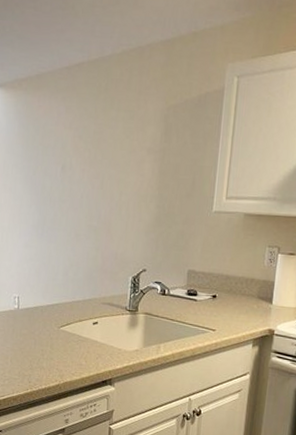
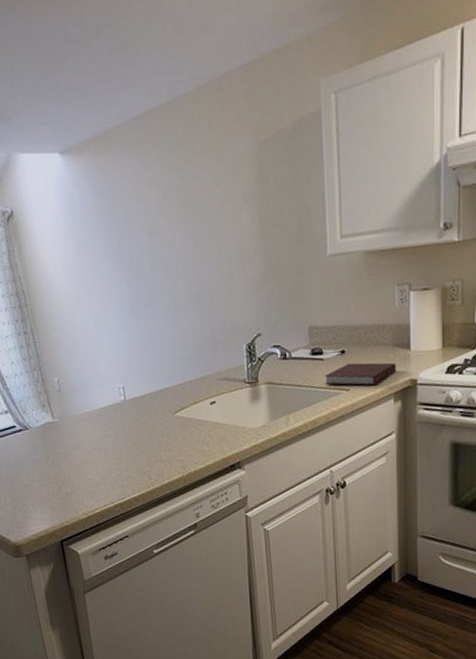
notebook: none [196,307,259,330] -> present [325,362,397,386]

